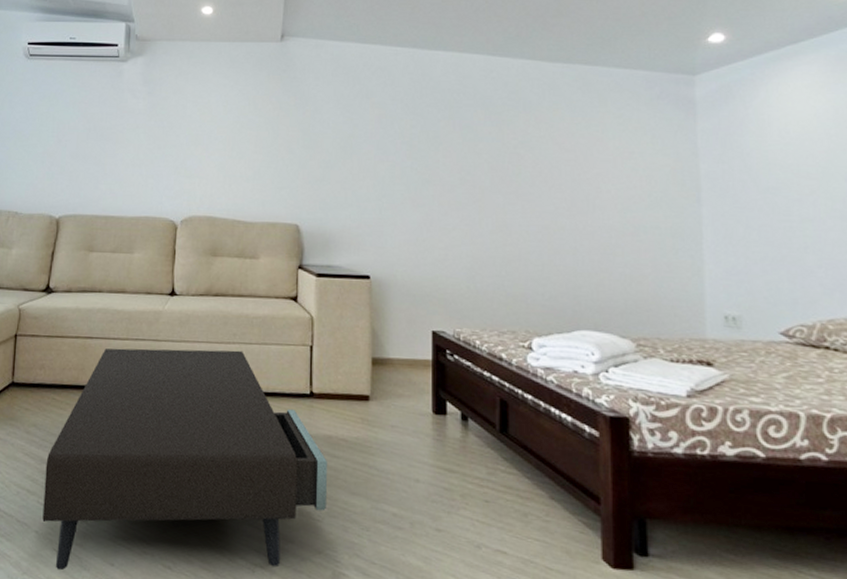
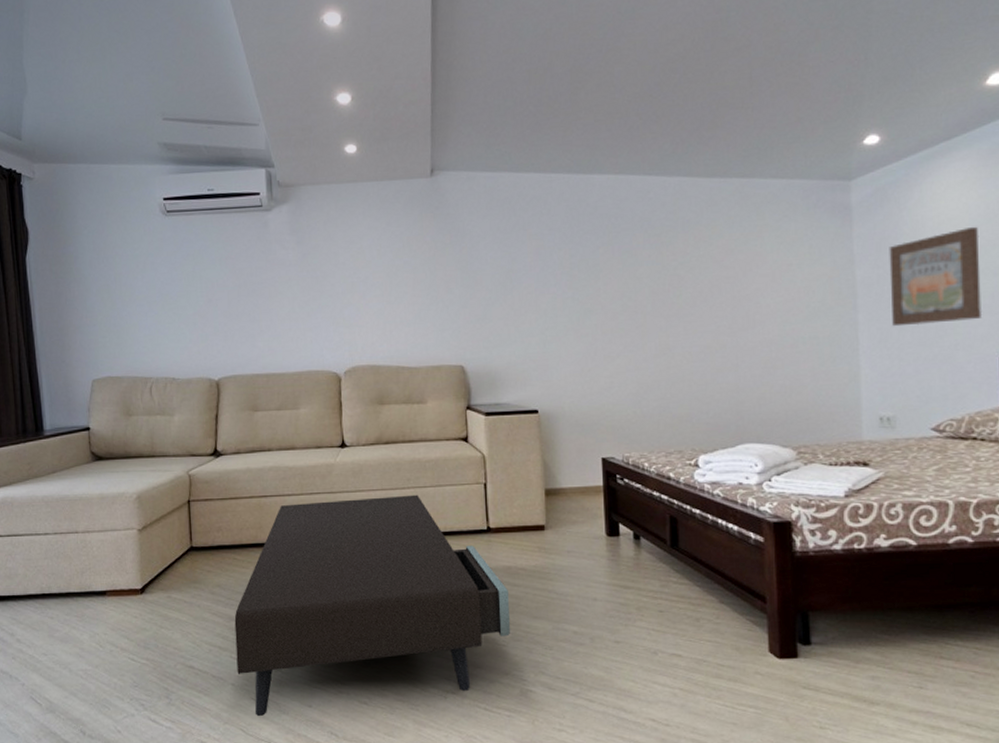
wall art: none [734,129,834,225] -> present [889,226,983,327]

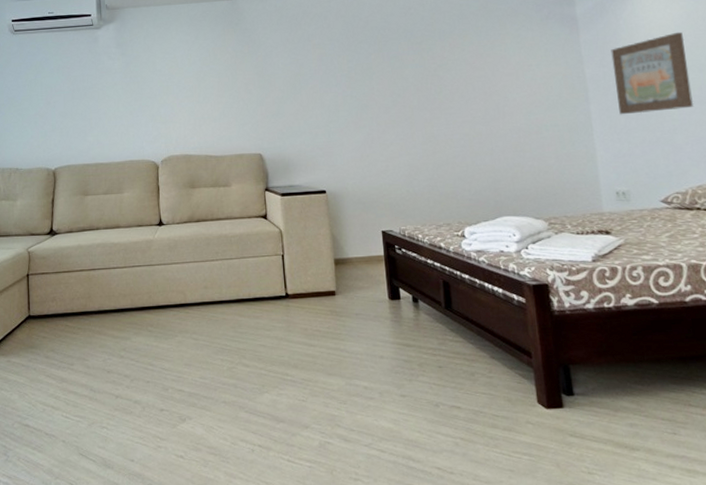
coffee table: present [234,494,510,717] -> none [66,266,308,472]

